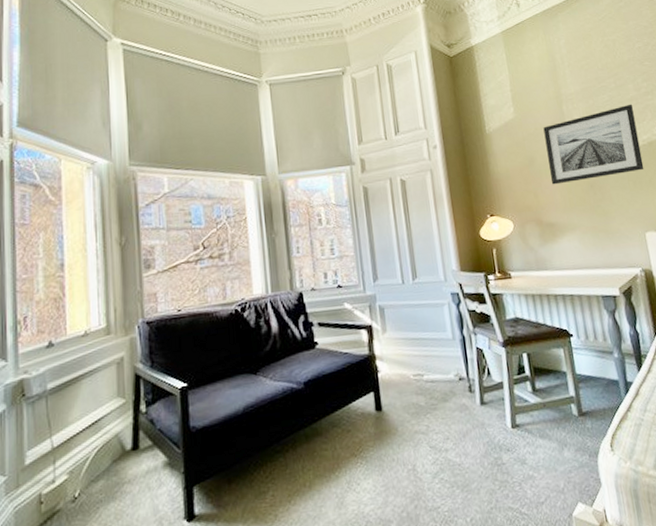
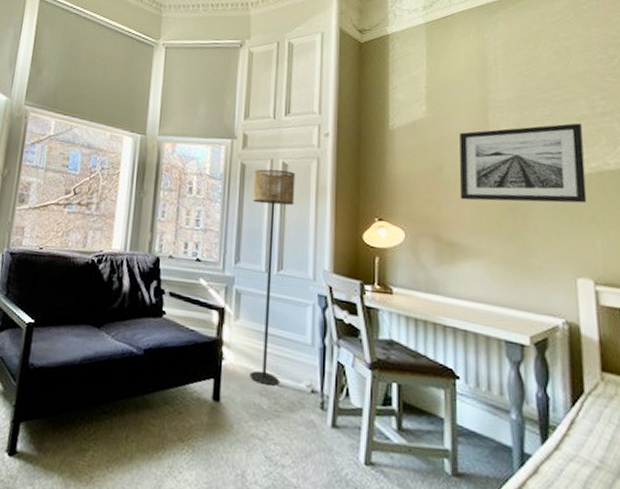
floor lamp: none [376,186,431,385] -> present [250,169,295,386]

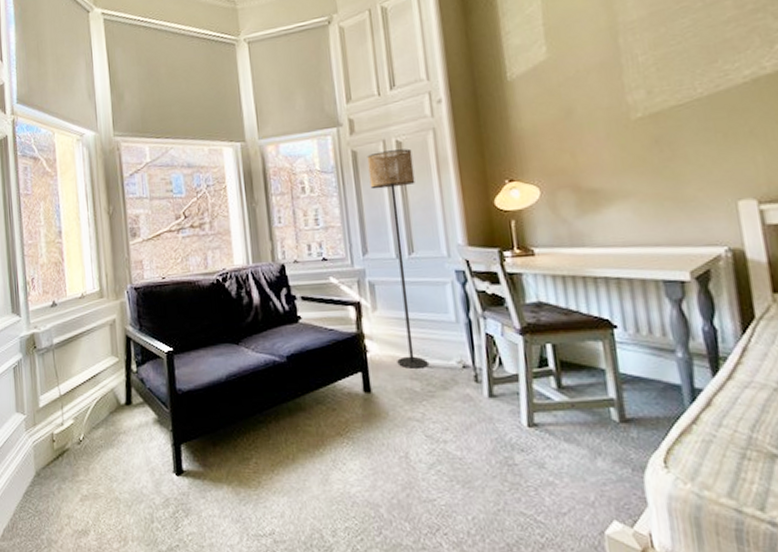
wall art: present [459,123,587,204] -> none [588,27,743,141]

